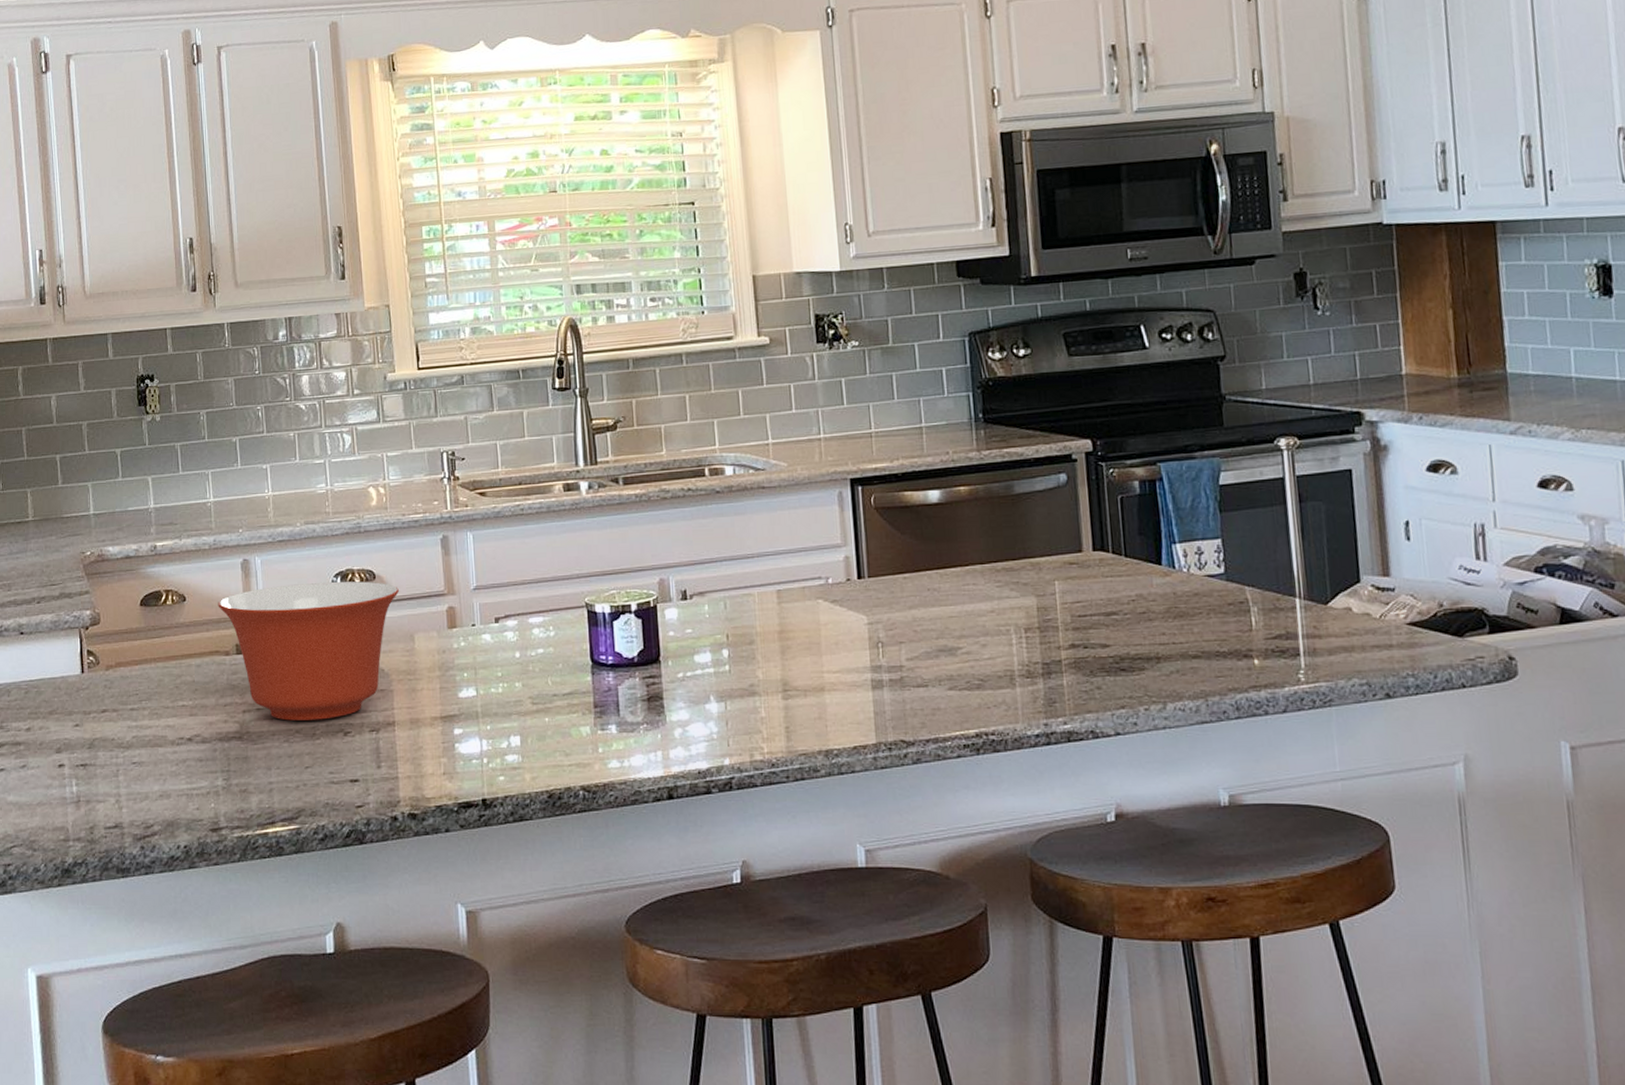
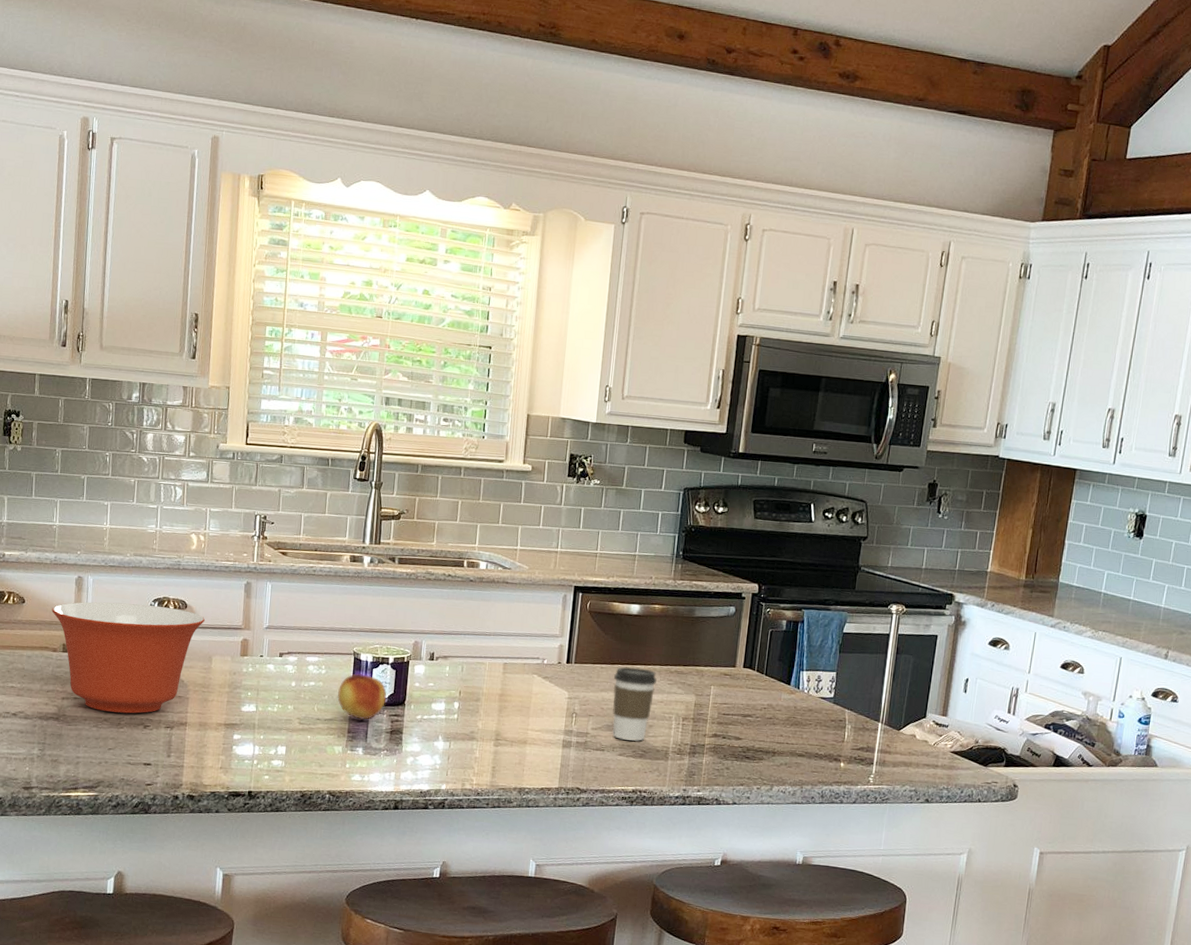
fruit: none [573,630,635,689] -> present [337,674,387,721]
coffee cup: none [923,571,981,668] -> present [612,667,657,741]

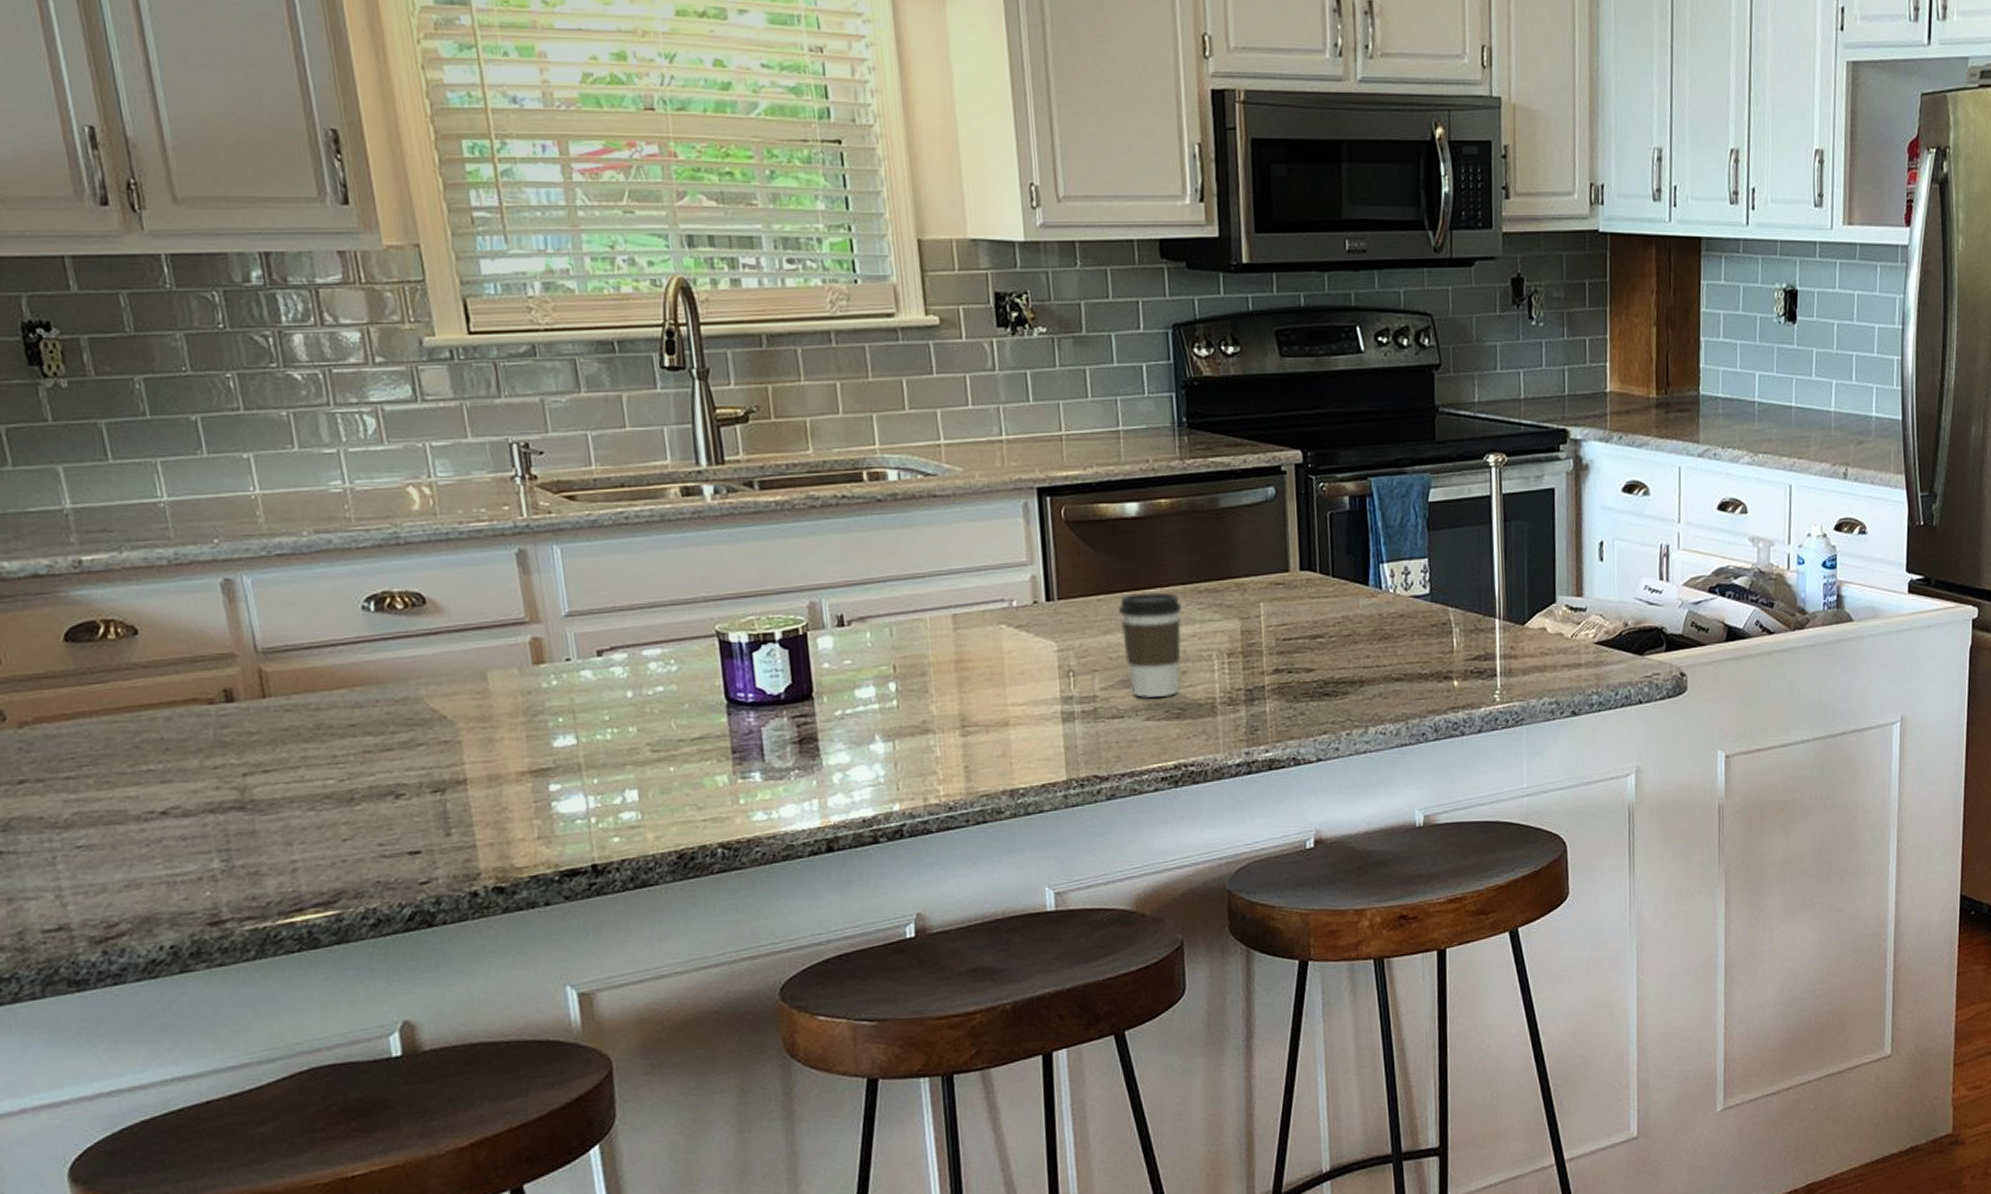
mixing bowl: present [52,602,206,714] -> none [189,606,462,784]
fruit: present [337,674,387,721] -> none [703,663,782,732]

